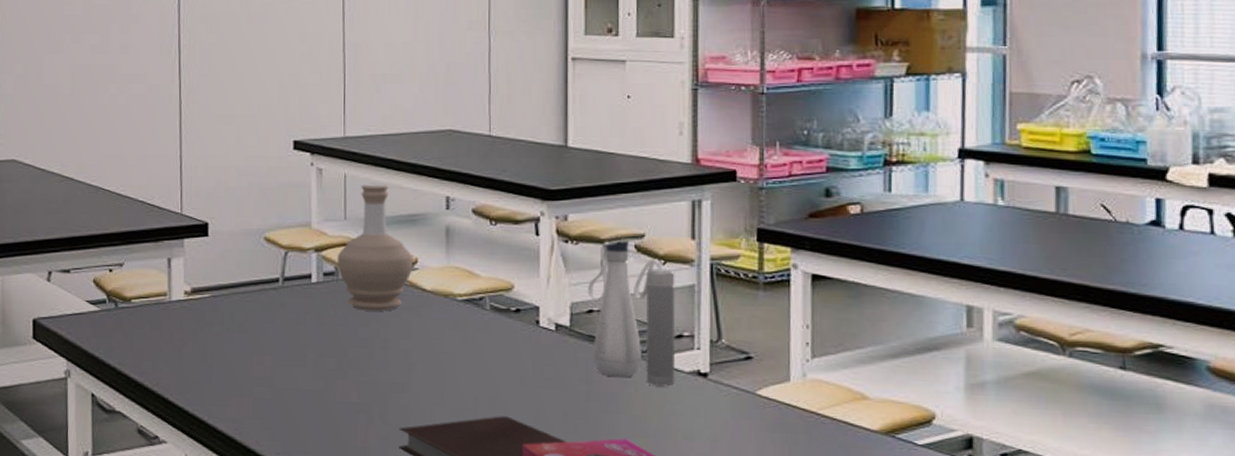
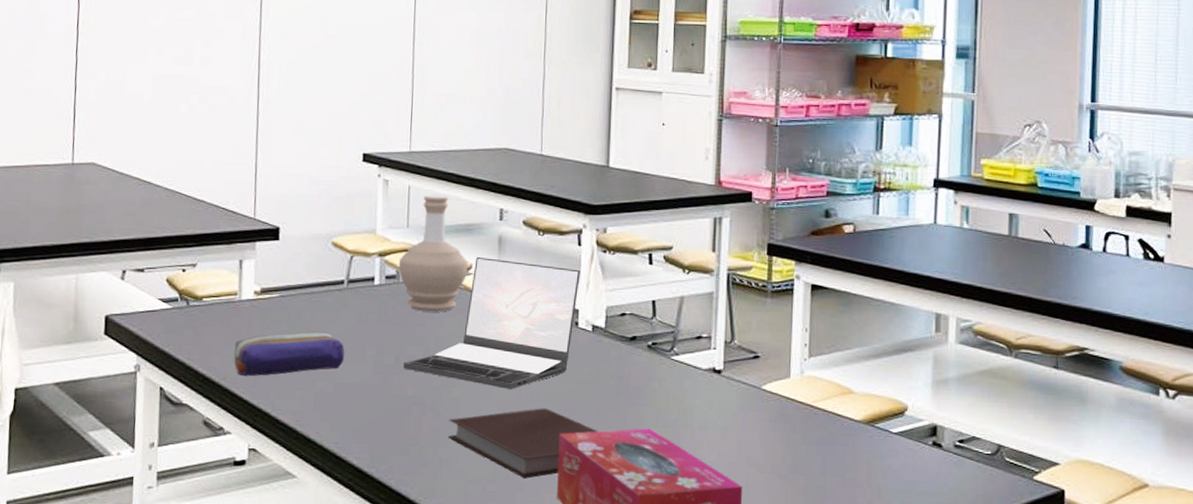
pencil case: none [166,333,283,382] -> present [234,331,345,377]
laptop: none [346,251,539,396] -> present [403,257,580,390]
water bottle: present [588,240,676,387] -> none [622,251,697,382]

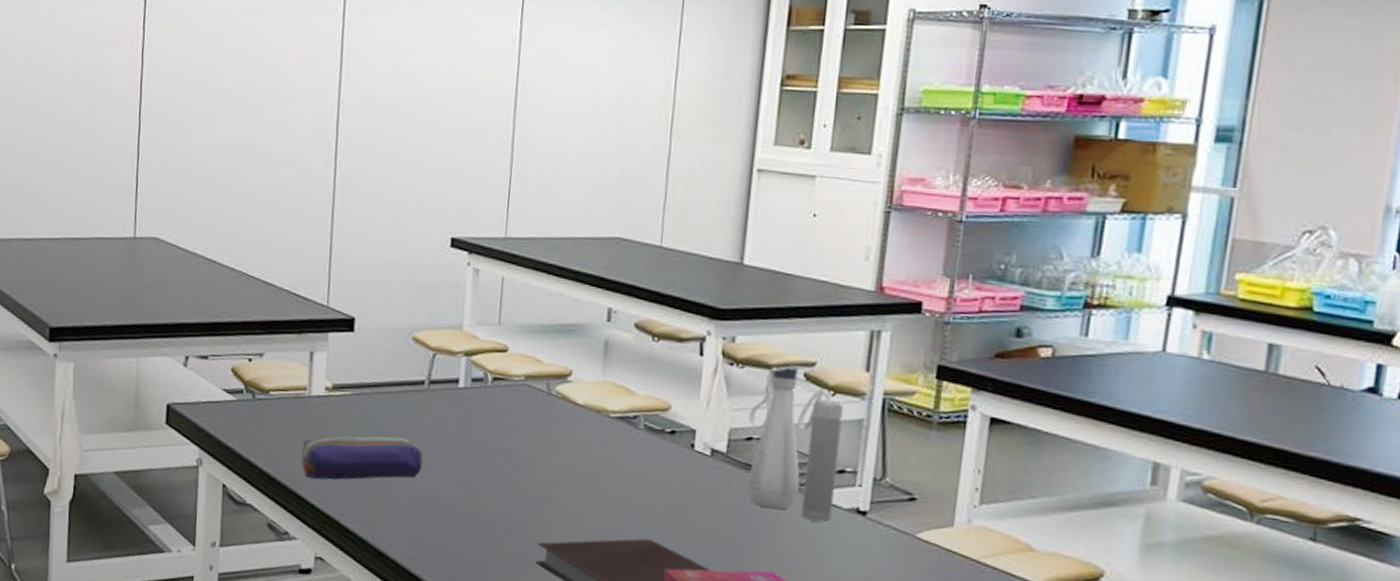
bottle: present [398,194,468,312] -> none [486,288,568,423]
laptop: present [403,257,580,390] -> none [487,363,700,516]
water bottle: none [622,251,697,382] -> present [747,367,844,523]

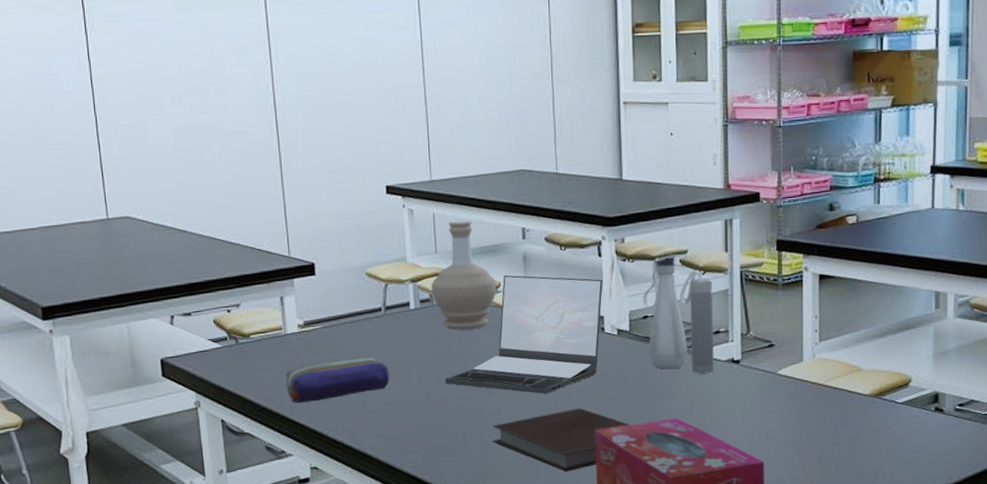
bottle: none [486,288,568,423] -> present [431,219,497,330]
laptop: none [487,363,700,516] -> present [444,275,603,395]

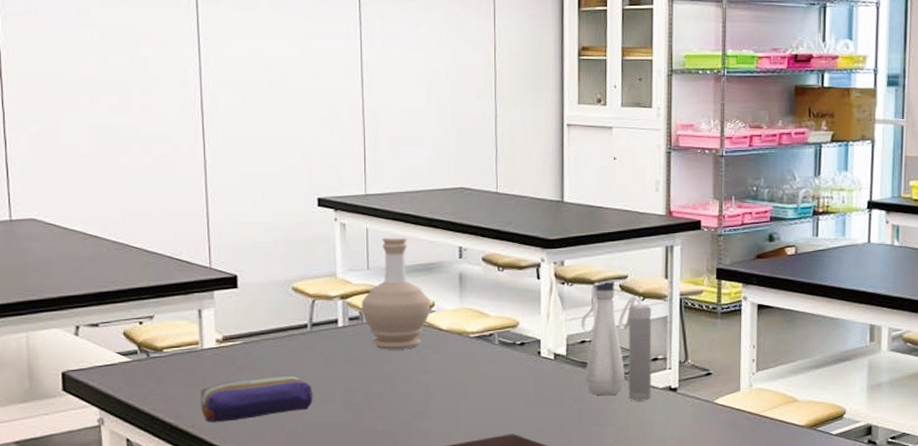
laptop: present [444,275,603,395] -> none [372,295,540,419]

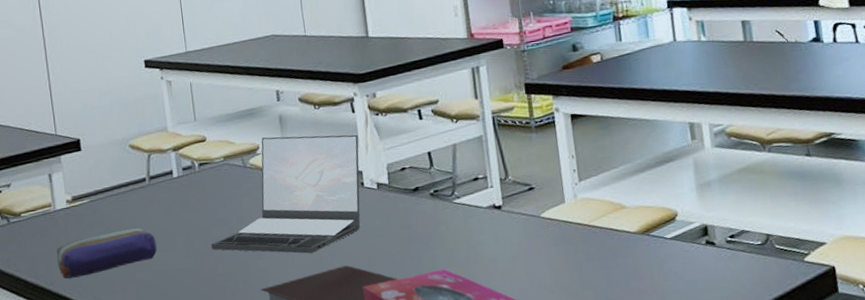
bottle: present [361,236,431,350] -> none [192,86,256,195]
laptop: none [372,295,540,419] -> present [211,134,361,254]
water bottle: present [581,281,652,401] -> none [399,107,477,223]

